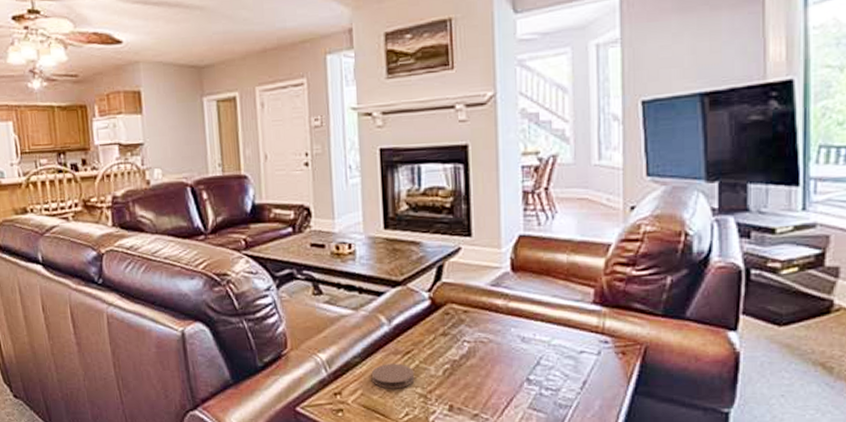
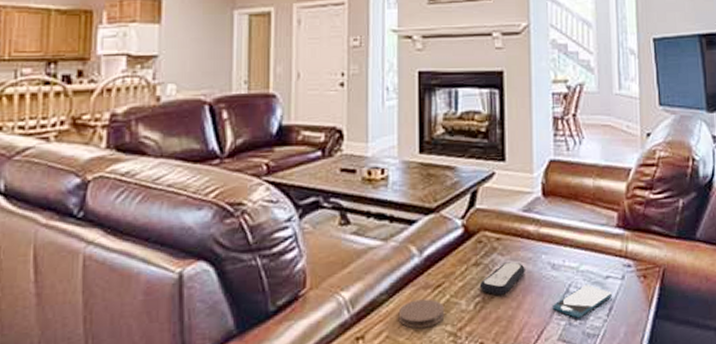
remote control: none [447,333,494,364] -> present [479,262,525,295]
smartphone: none [521,358,586,390] -> present [552,284,612,319]

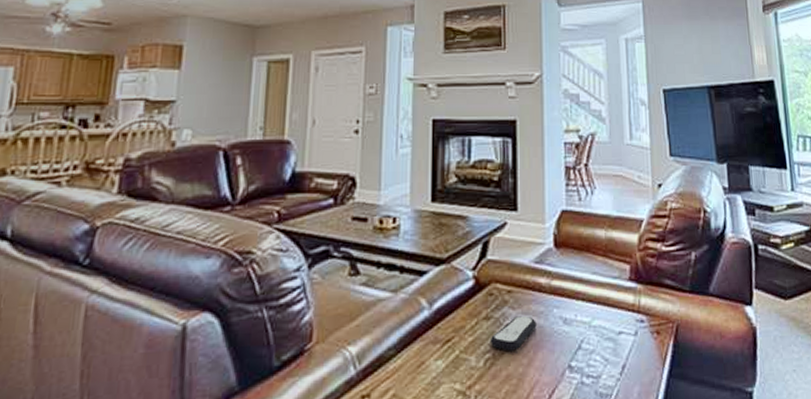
coaster: present [398,299,445,329] -> none [406,354,454,387]
smartphone: present [552,284,612,319] -> none [563,341,625,378]

